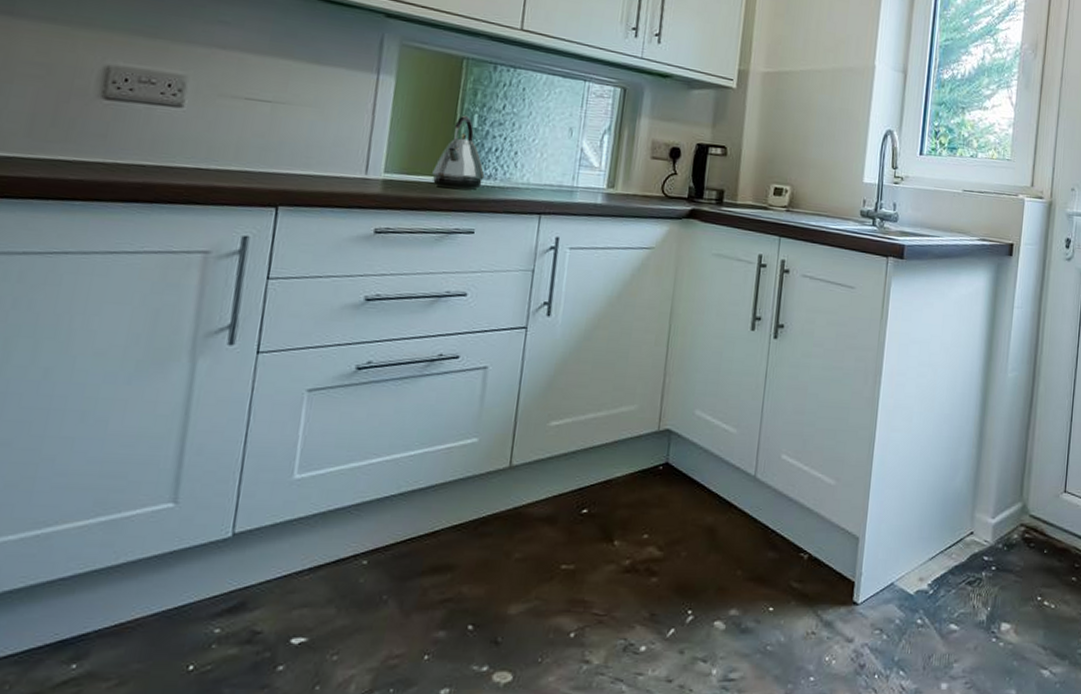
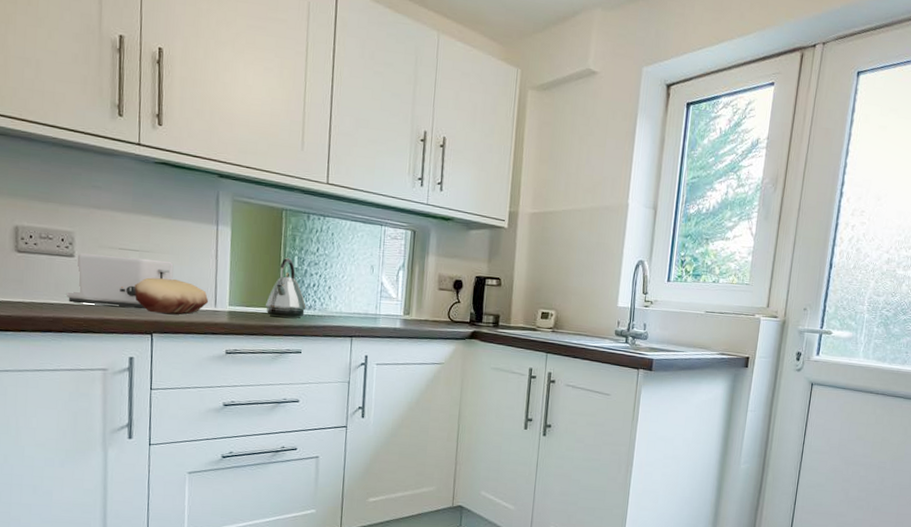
toaster: none [164,102,316,175] -> present [66,253,174,309]
bread loaf: none [259,135,359,183] -> present [134,277,209,315]

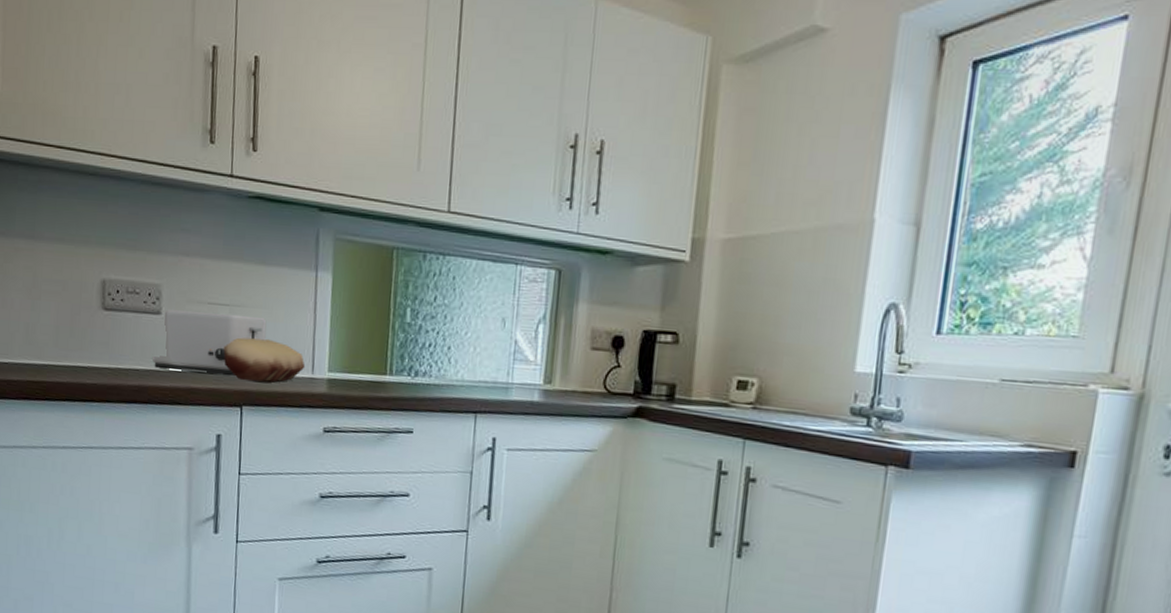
kettle: present [265,258,306,319] -> none [370,310,420,388]

